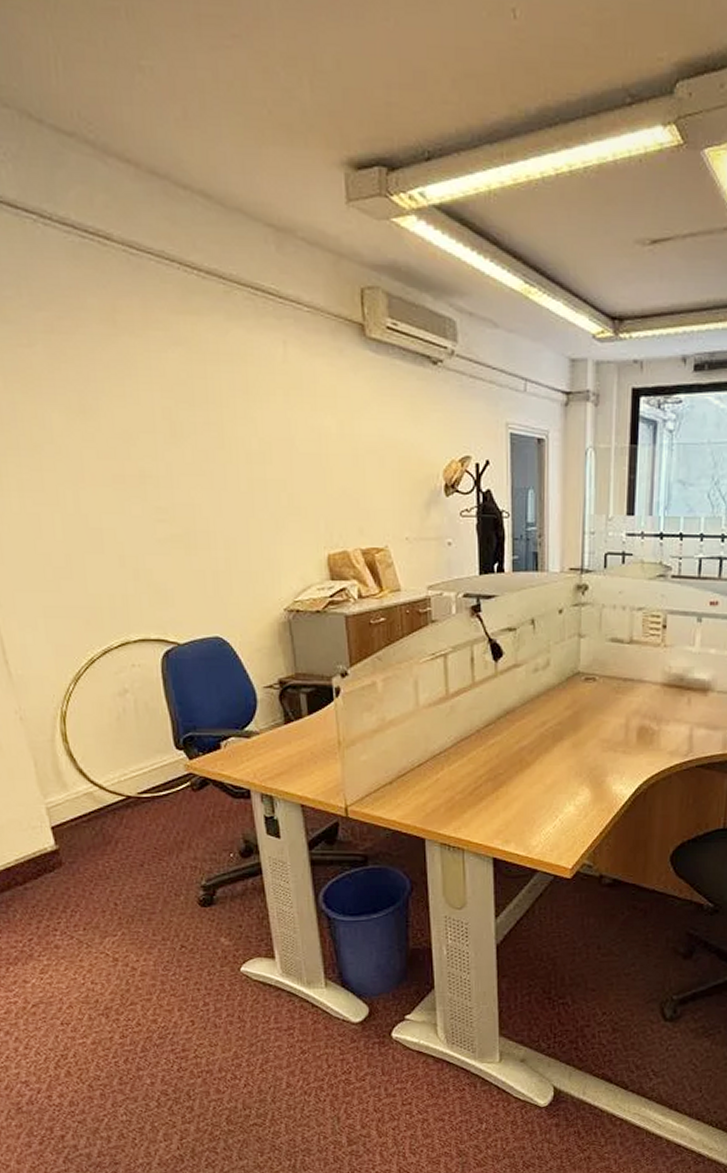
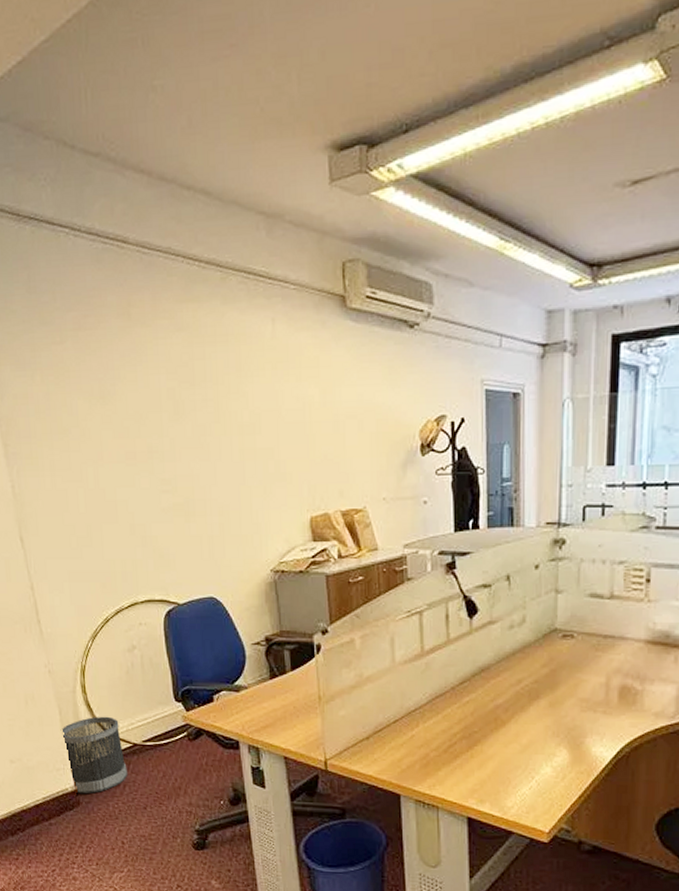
wastebasket: none [36,767,120,854] -> present [60,716,128,794]

